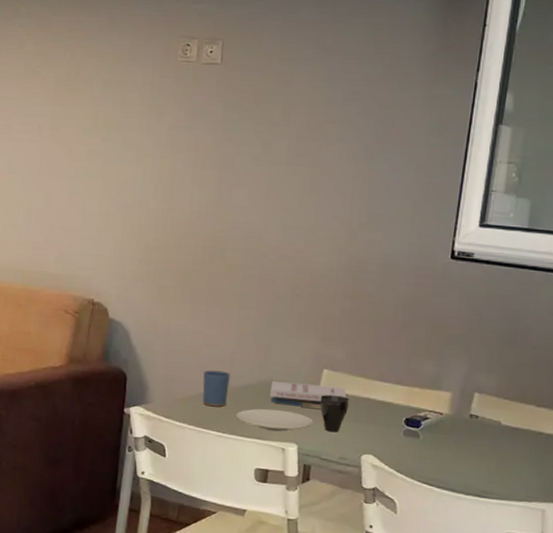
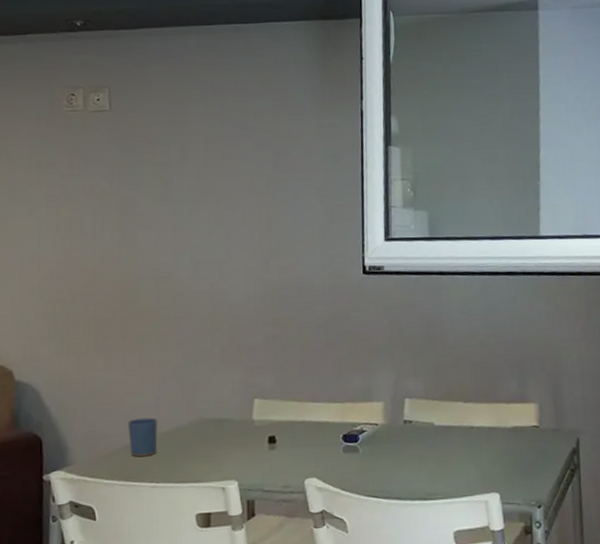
plate: present [236,408,313,431] -> none [169,447,251,471]
books: present [270,380,348,410] -> none [202,414,283,442]
cup: present [319,394,350,432] -> none [255,423,285,462]

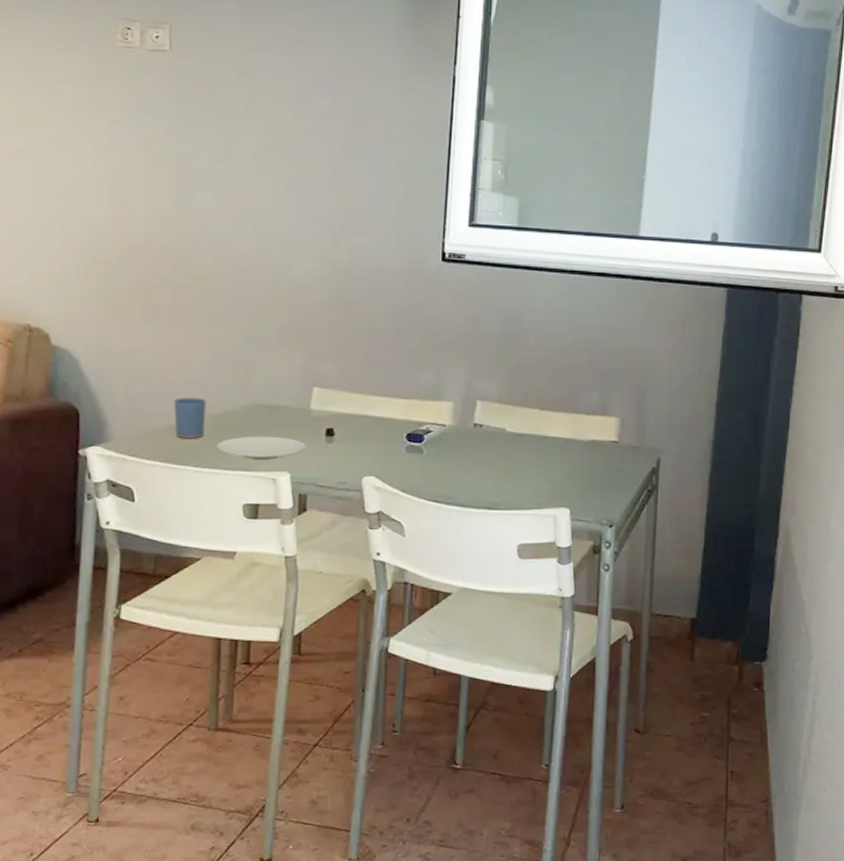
plate: none [169,447,251,471] -> present [216,436,306,459]

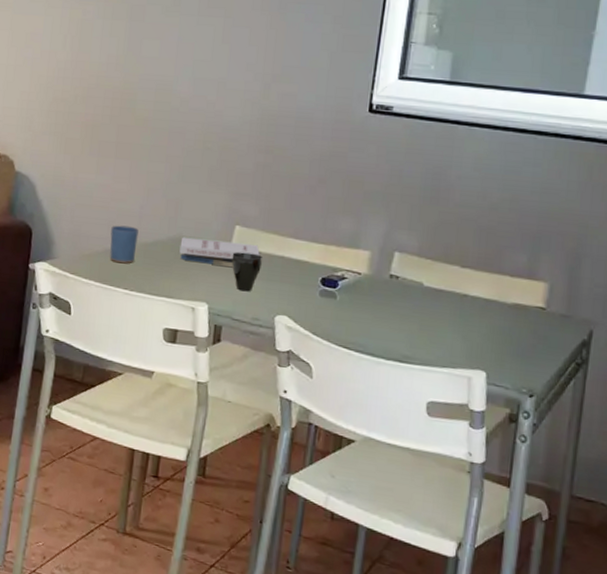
plate: present [216,436,306,459] -> none [144,265,225,290]
books: none [254,404,343,432] -> present [179,237,261,268]
cup: none [312,415,345,456] -> present [231,252,263,292]

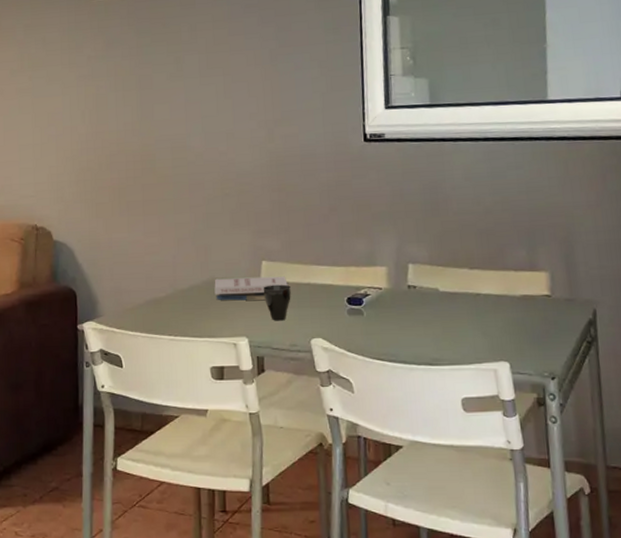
mug: present [110,225,139,263] -> none [149,276,175,312]

